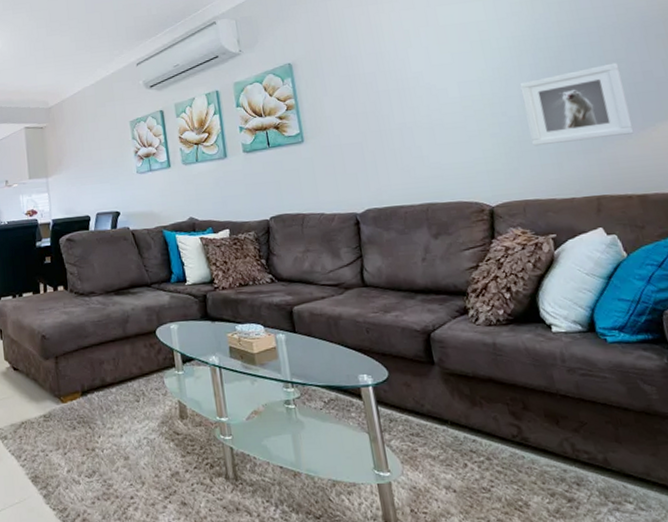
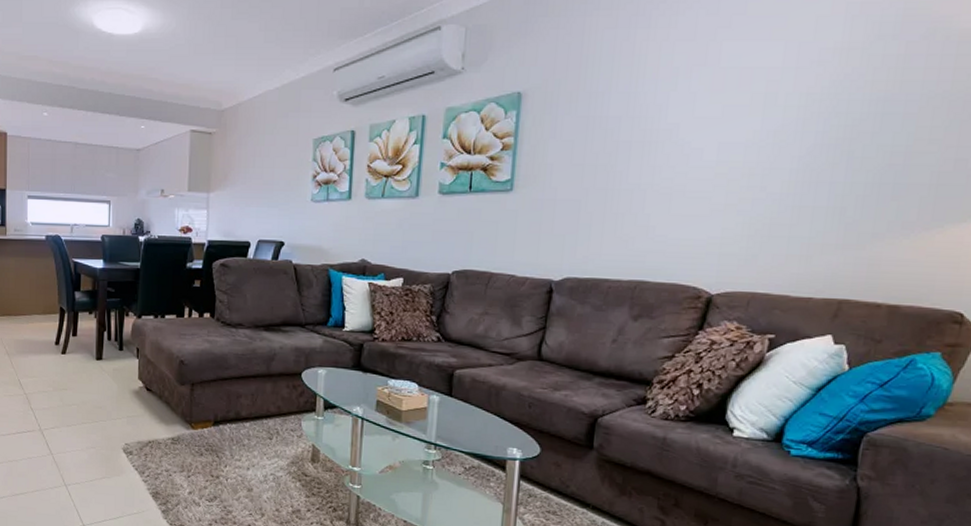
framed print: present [519,62,634,147] -> none [783,143,929,234]

